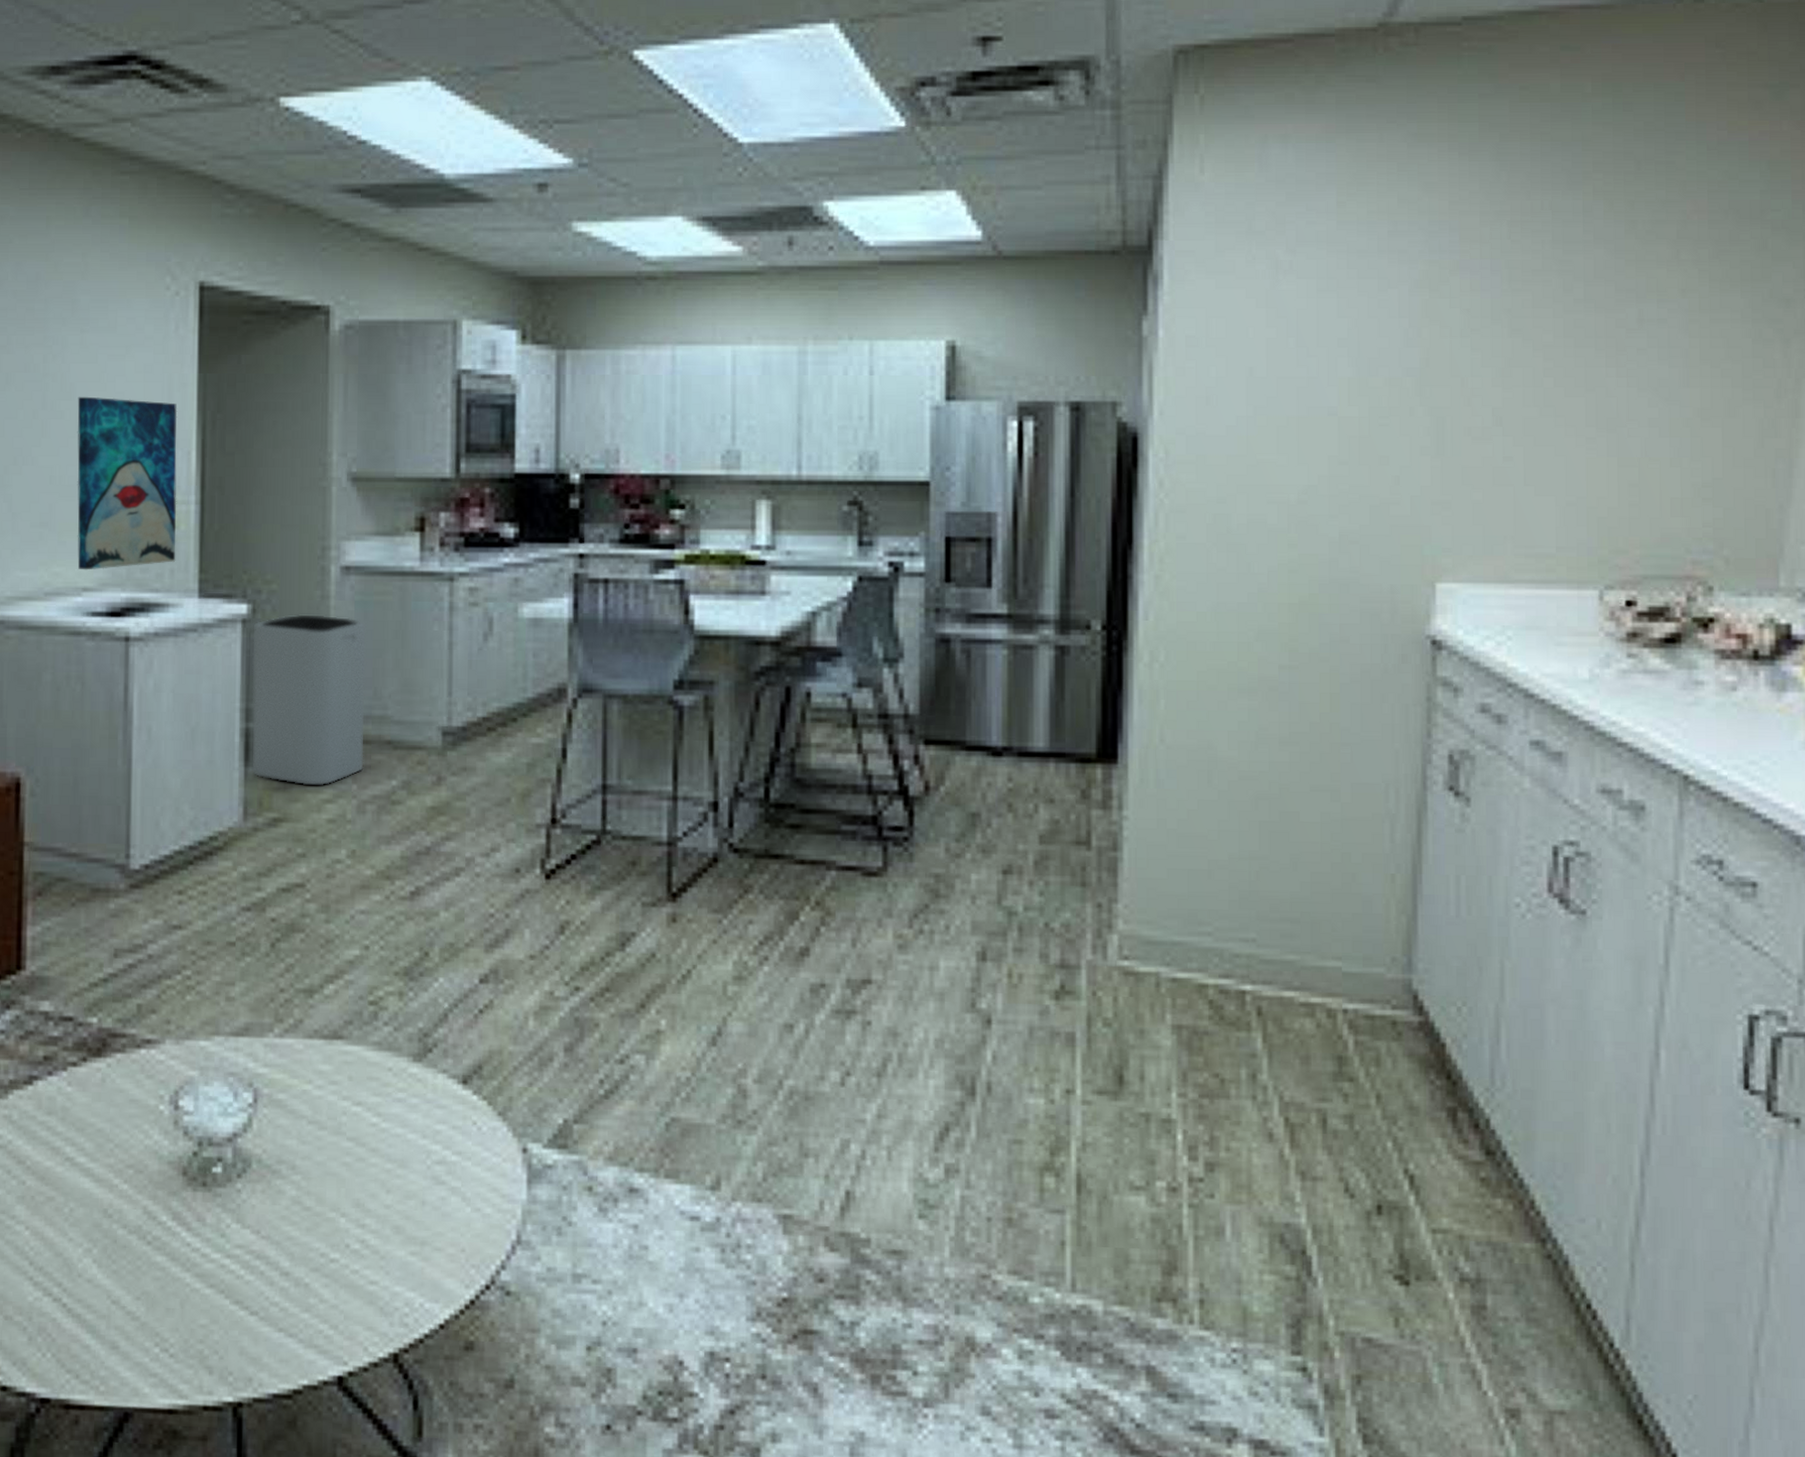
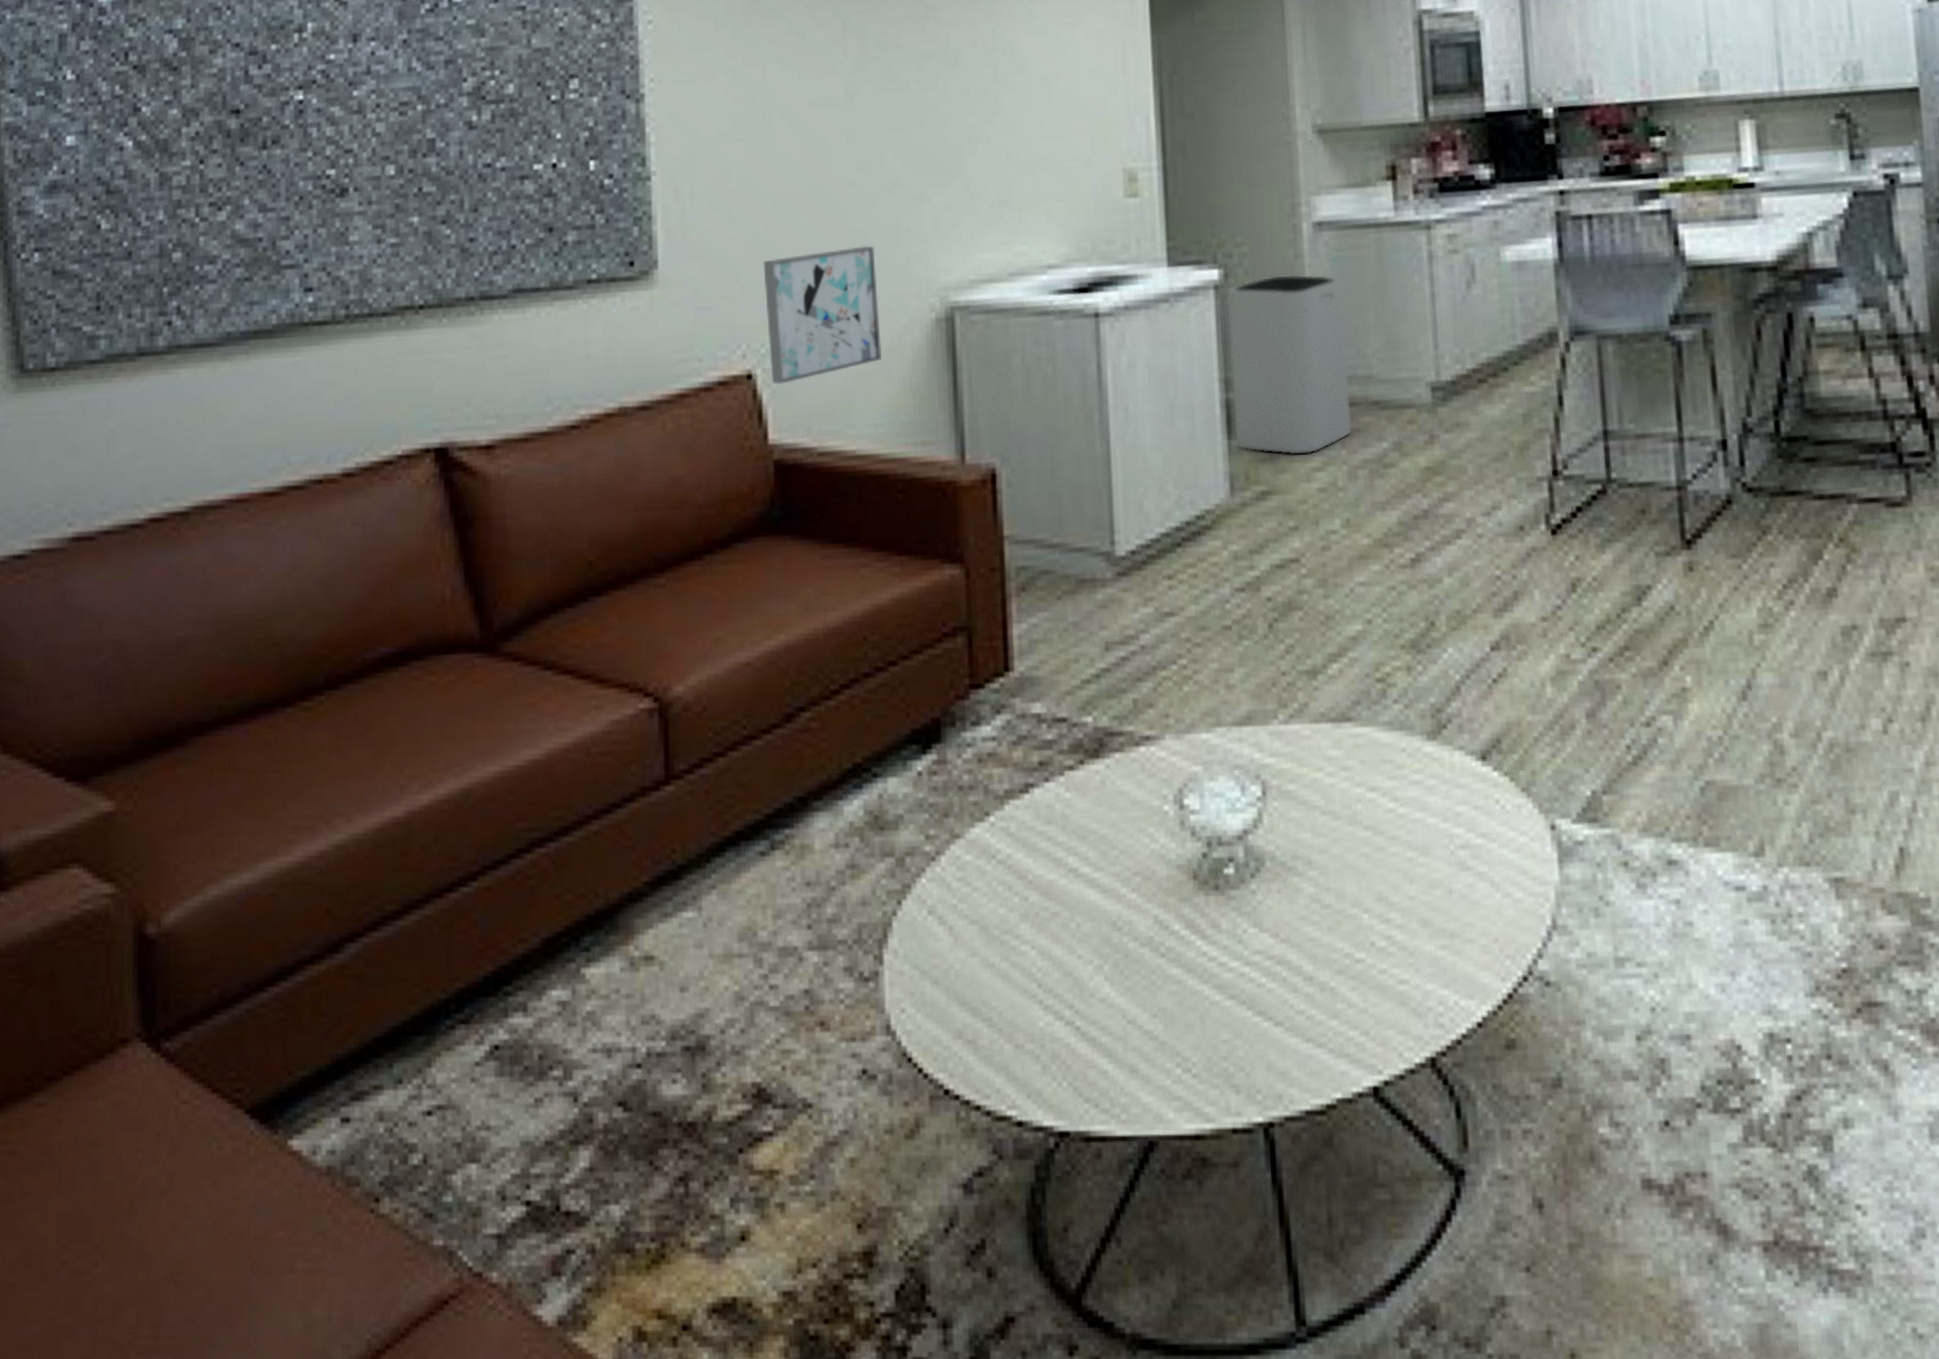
wall art: present [77,396,178,570] -> none [1029,67,1142,247]

